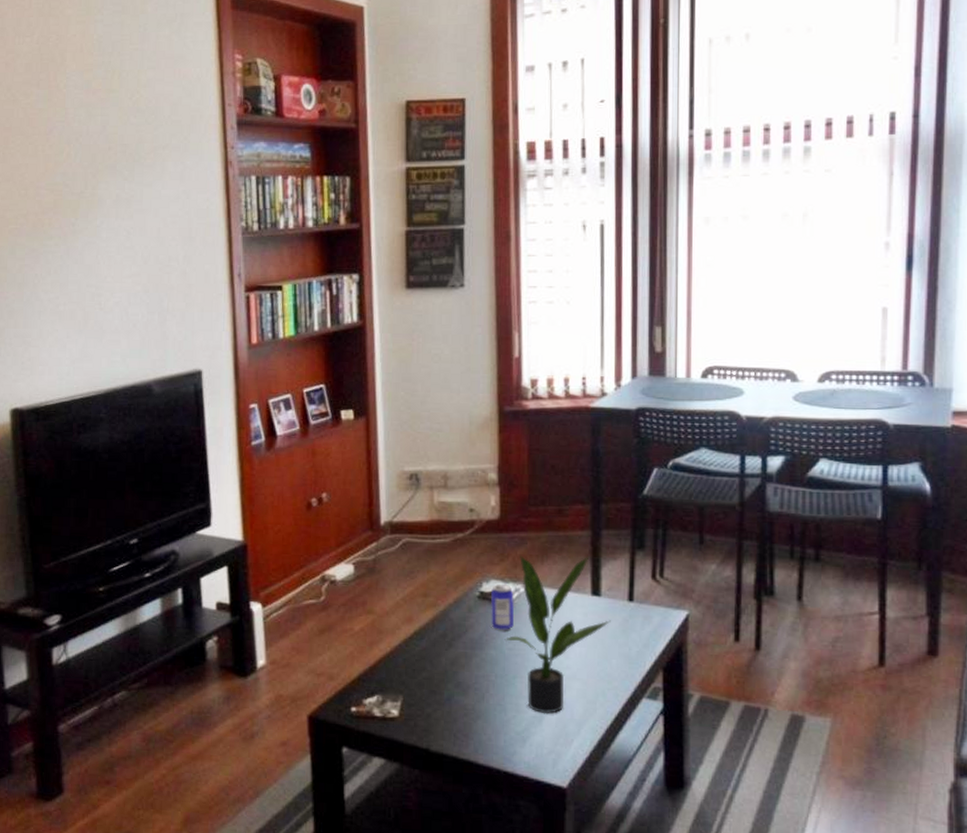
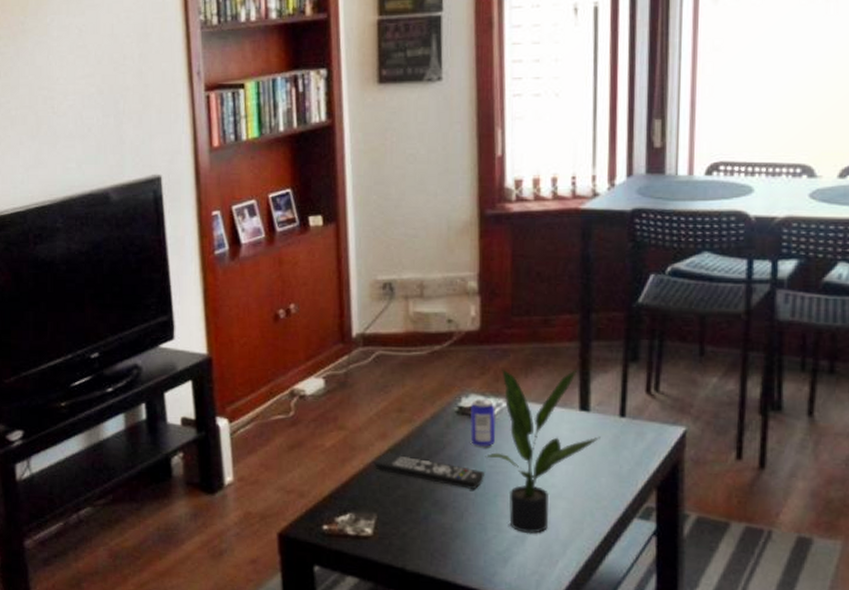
remote control: none [401,635,504,671] -> present [374,452,484,489]

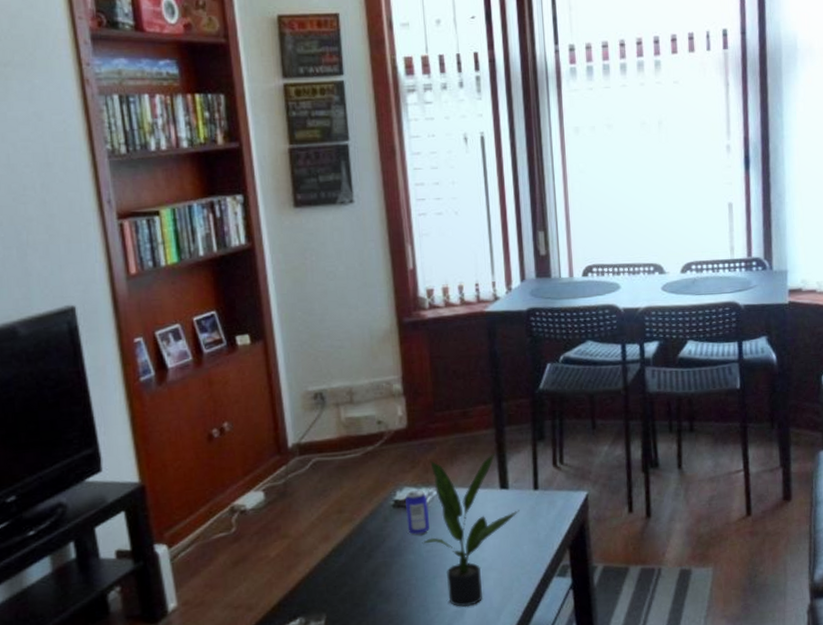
remote control: present [374,452,484,489] -> none [320,552,423,576]

